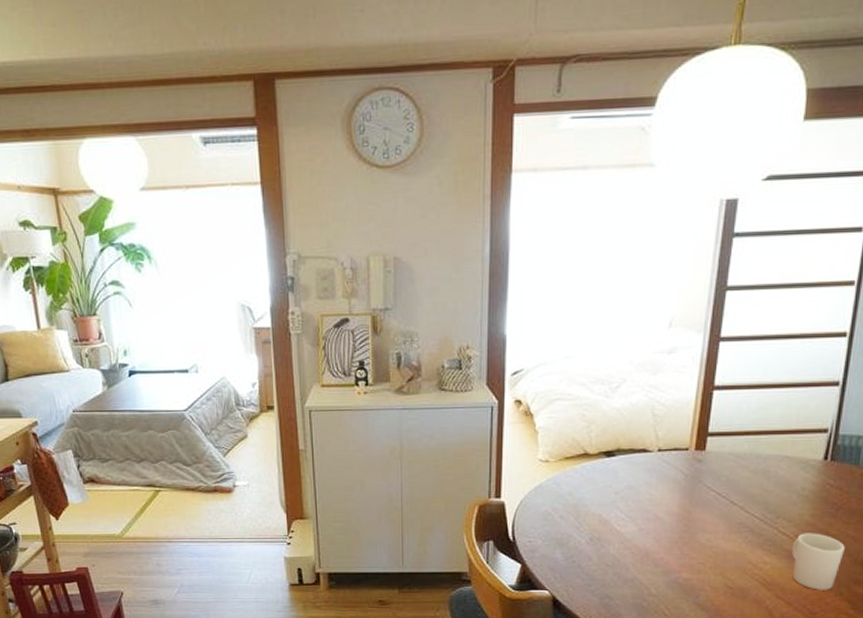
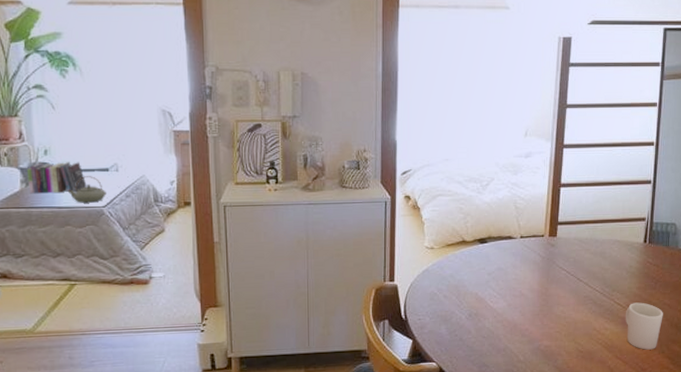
books: none [107,363,168,397] -> present [26,162,87,194]
teapot: none [148,378,187,407] -> present [67,176,107,203]

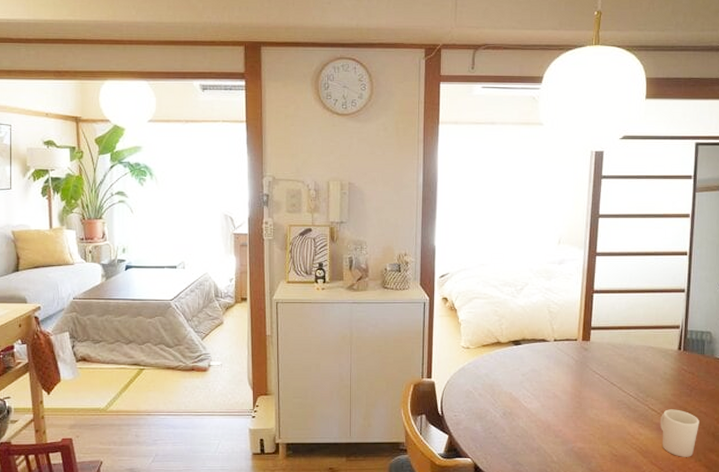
books: present [26,162,87,194] -> none [107,259,158,287]
teapot: present [67,176,107,203] -> none [140,272,174,296]

